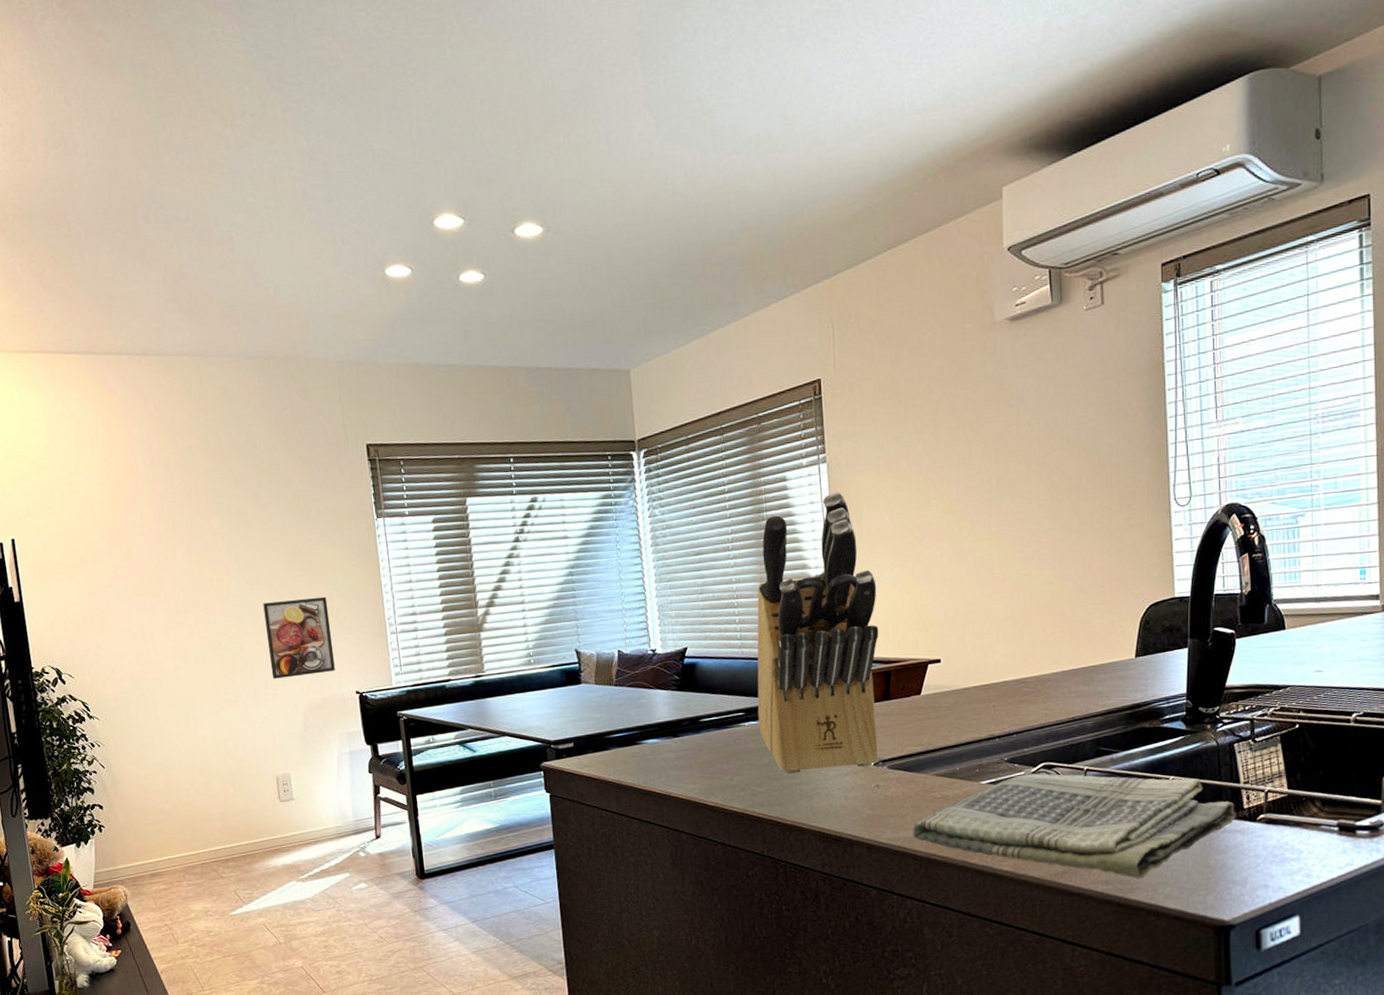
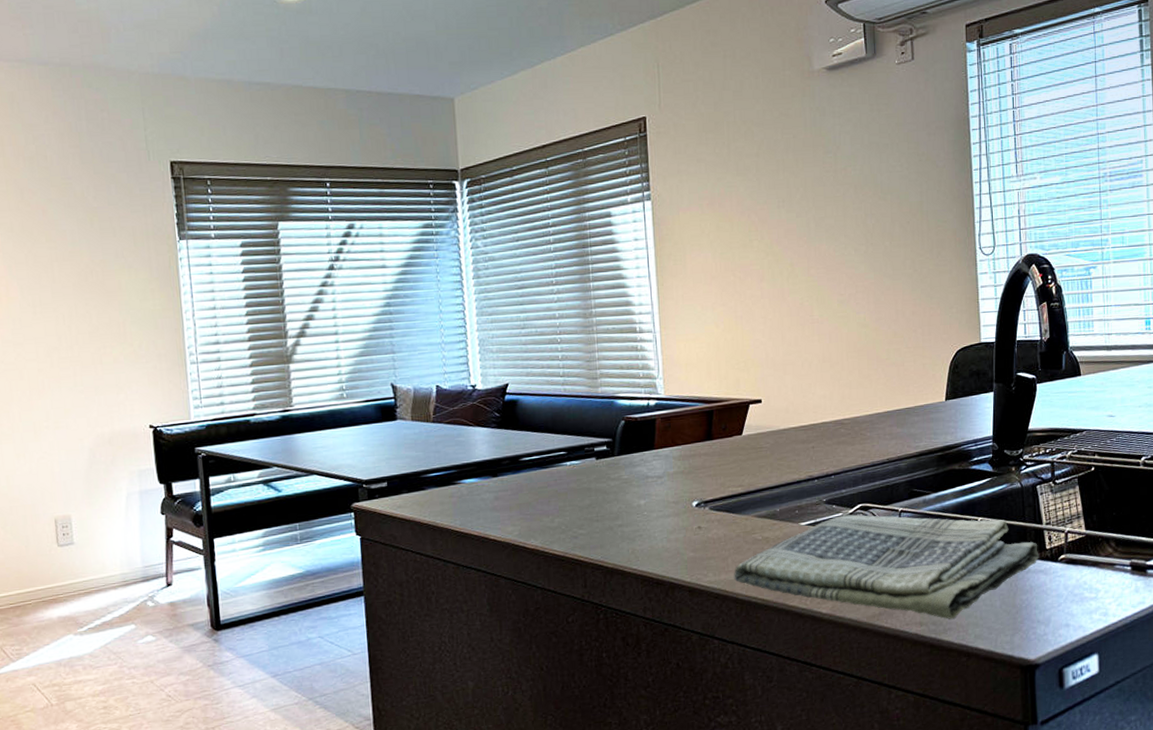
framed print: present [263,597,335,679] -> none [47,323,127,411]
knife block: present [757,492,879,774] -> none [579,230,702,516]

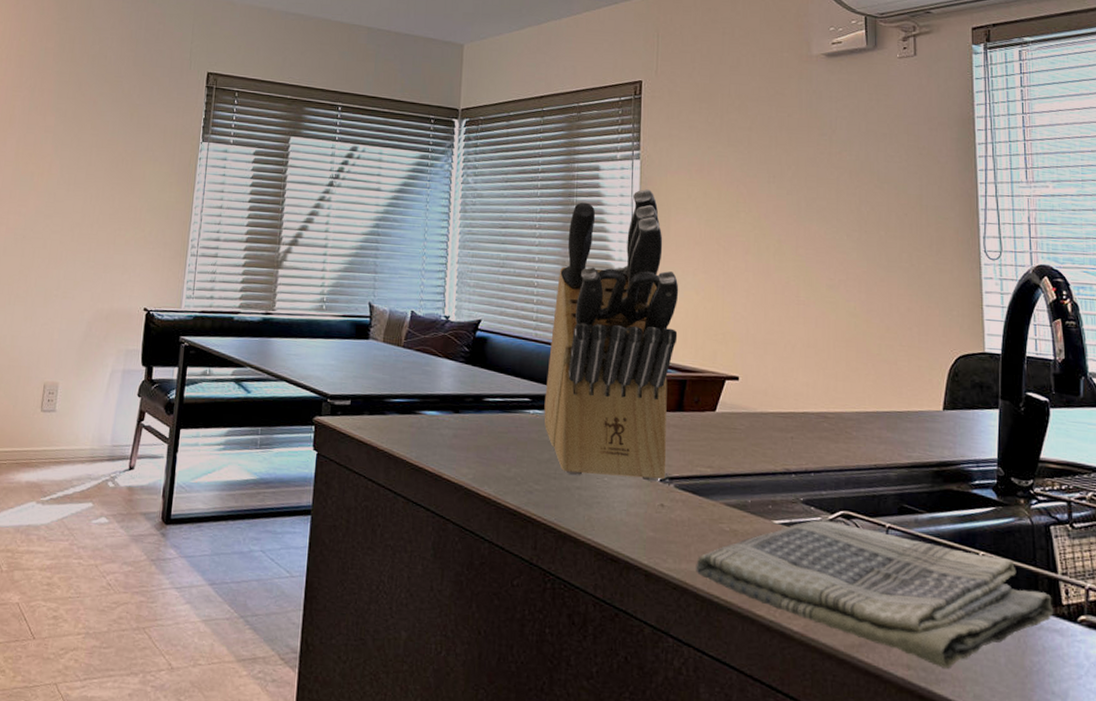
knife block: none [579,230,702,516] -> present [544,189,679,482]

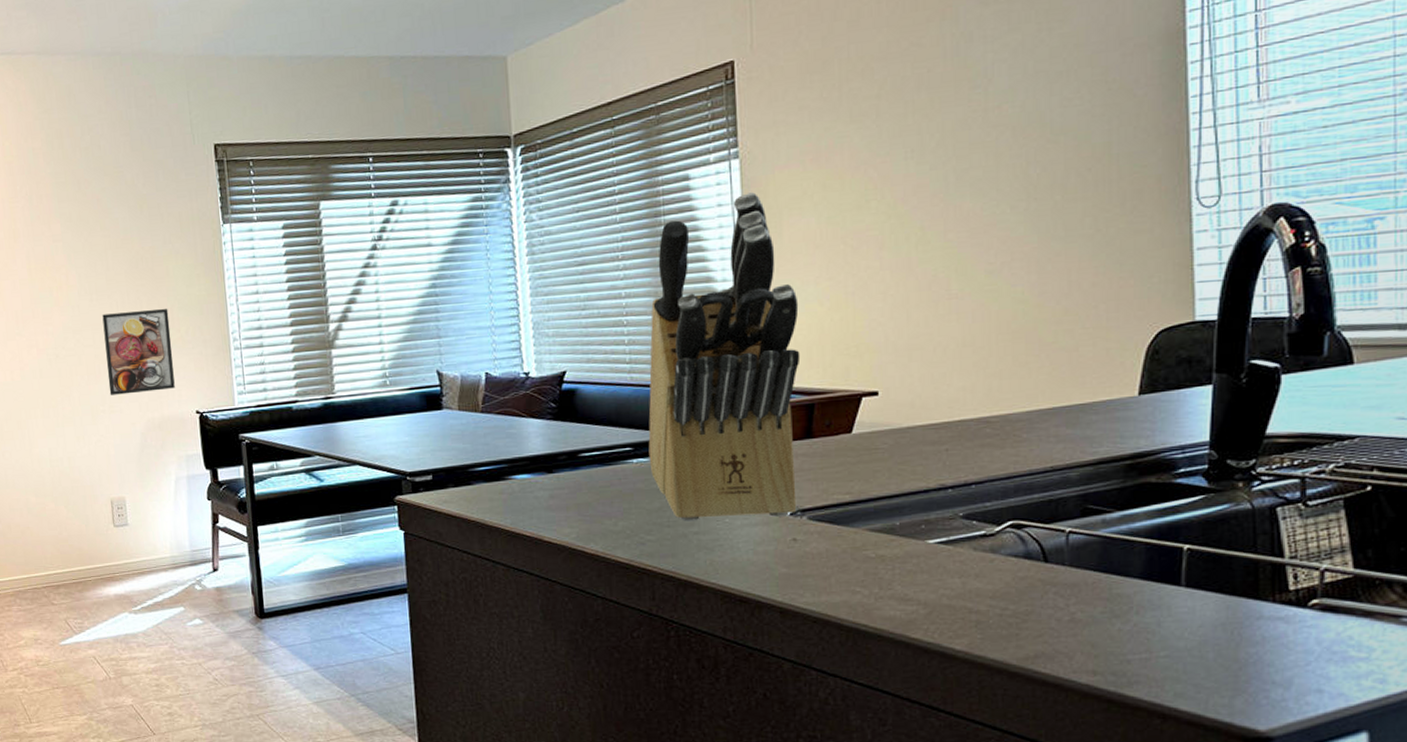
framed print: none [66,205,137,284] -> present [102,309,175,395]
dish towel: present [696,520,1054,670] -> none [838,533,1278,671]

